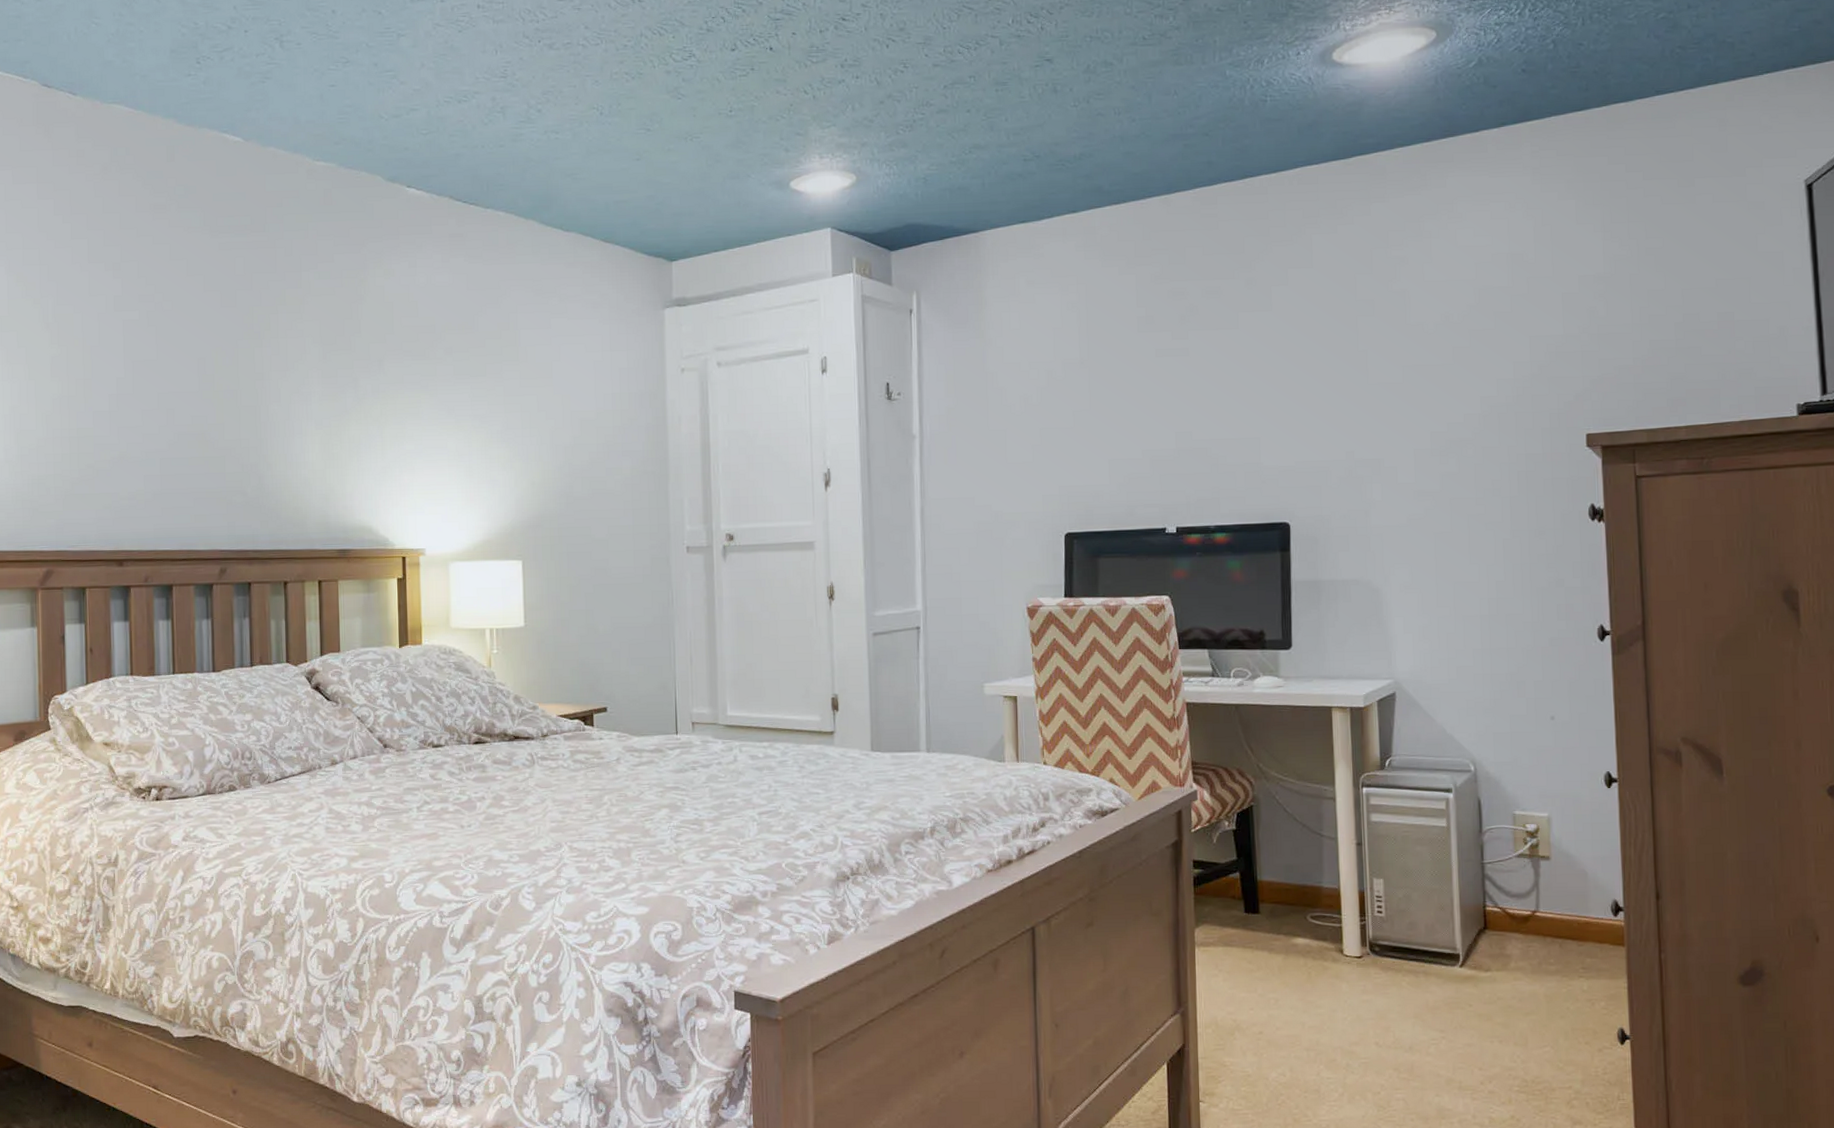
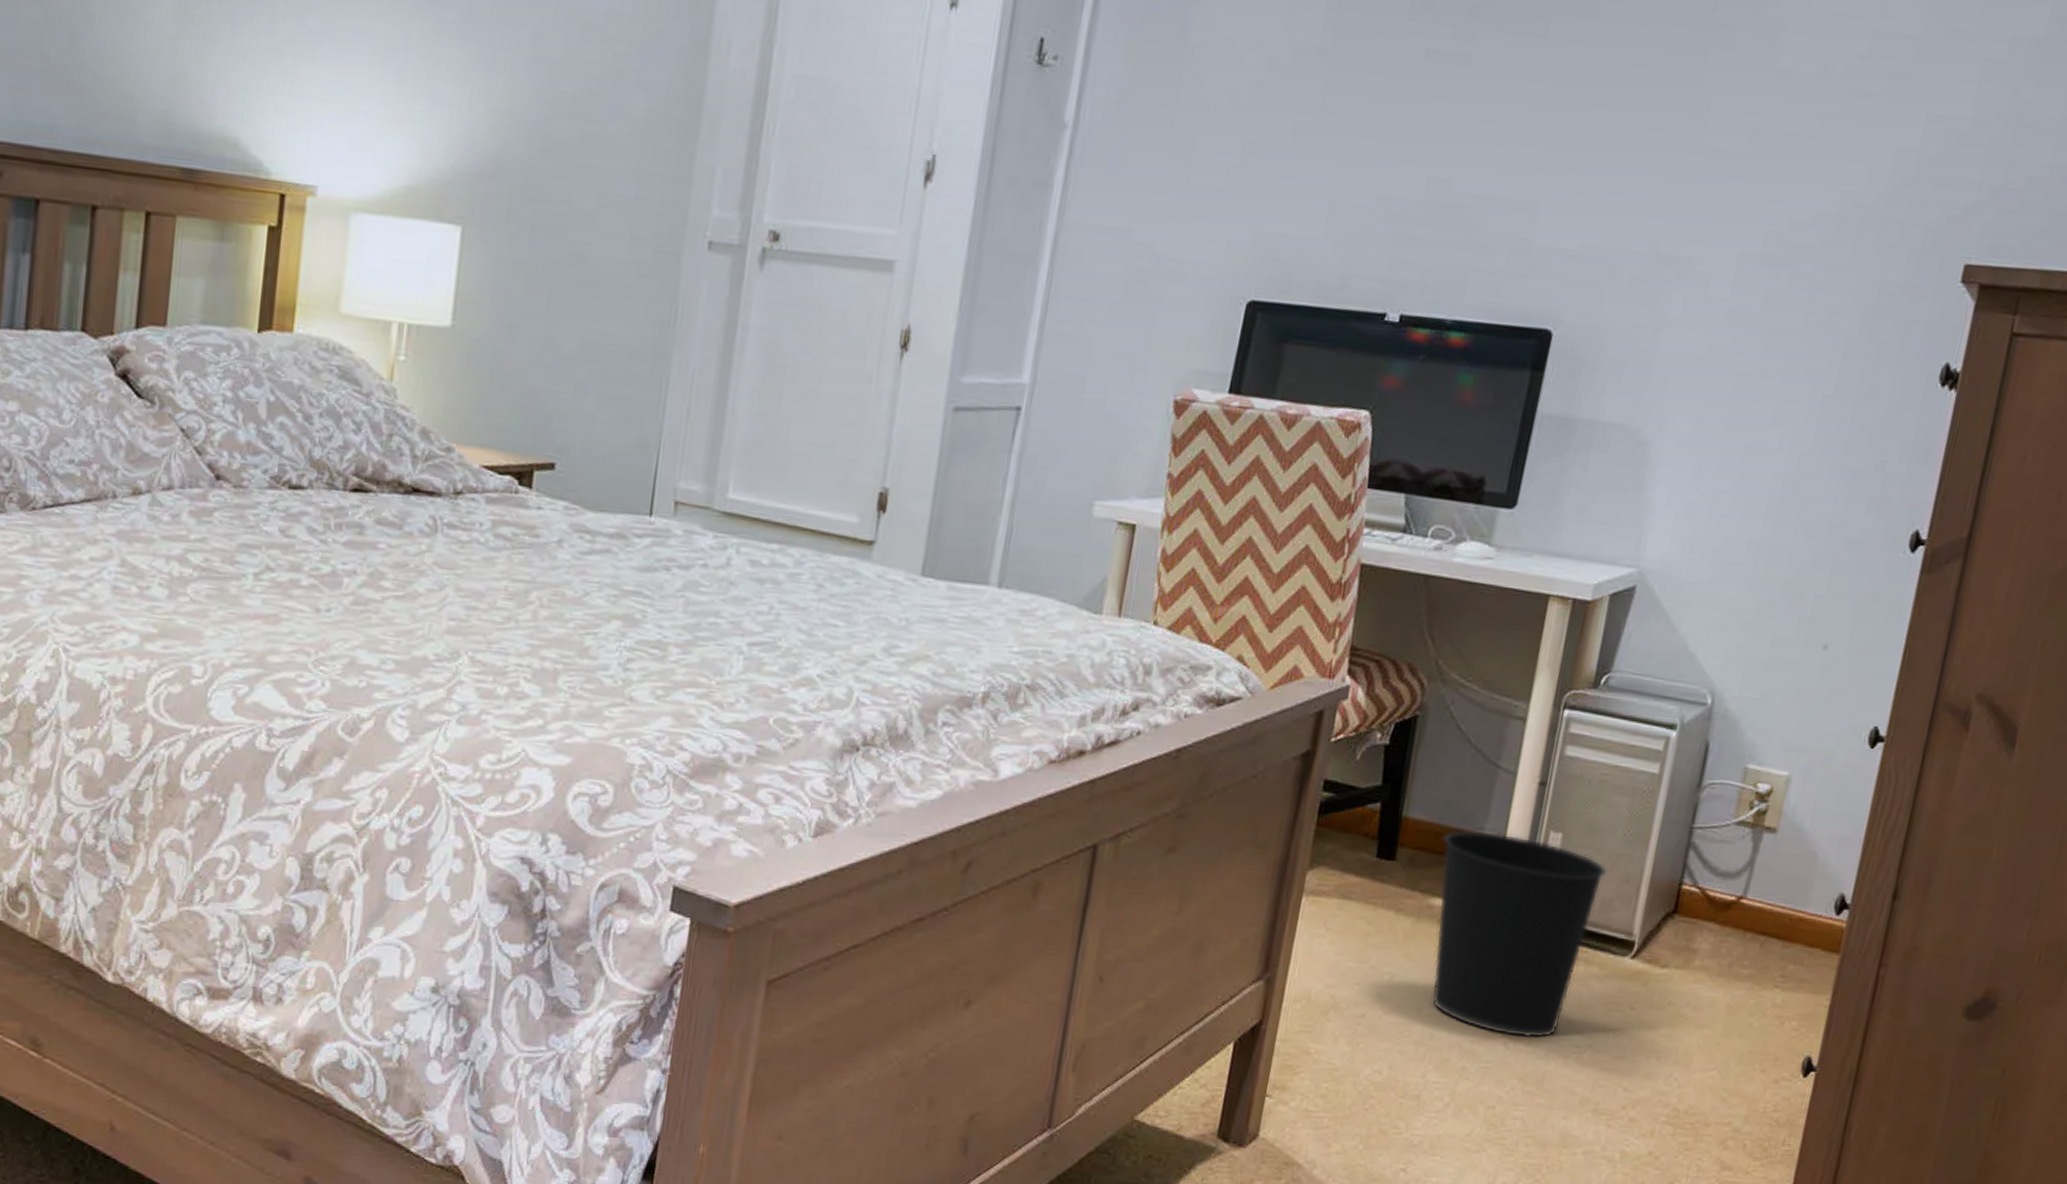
wastebasket: none [1292,884,1425,1037] -> present [1431,830,1608,1039]

